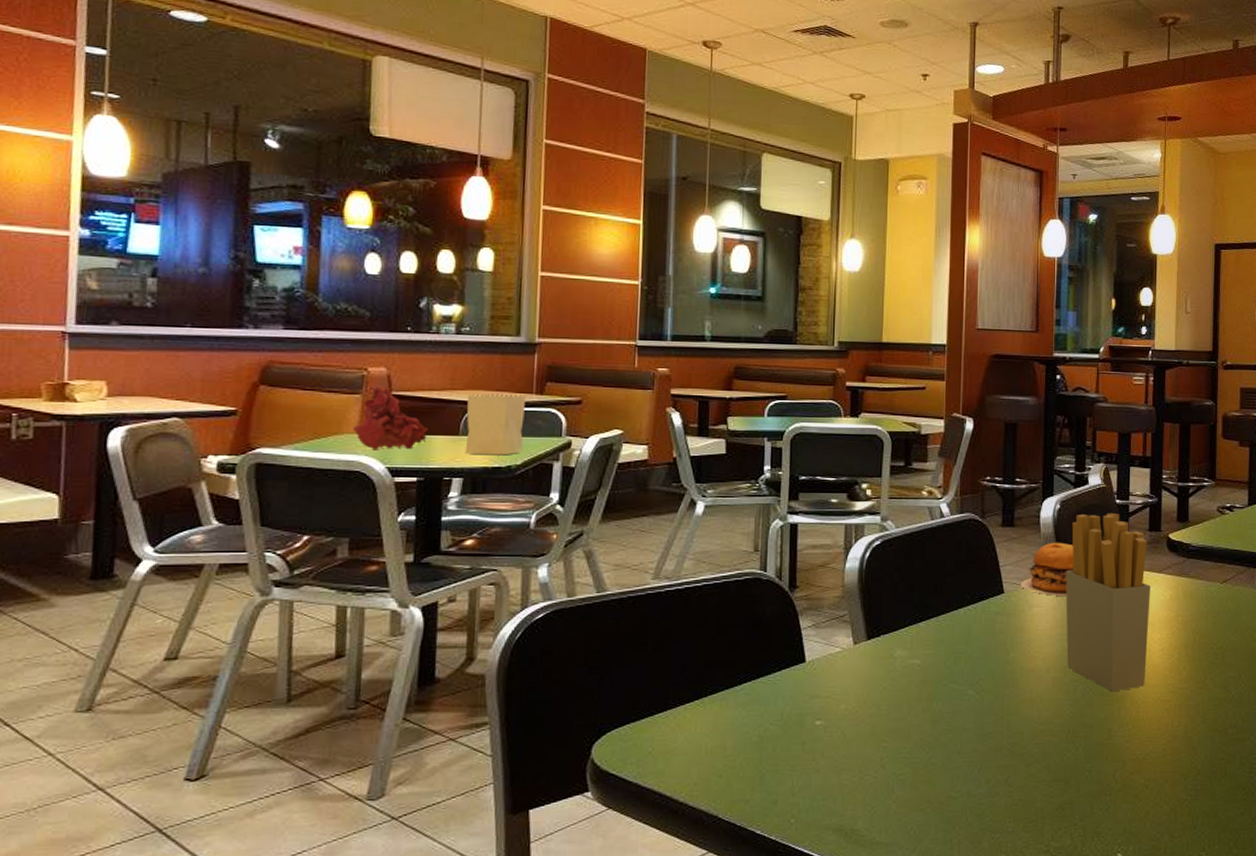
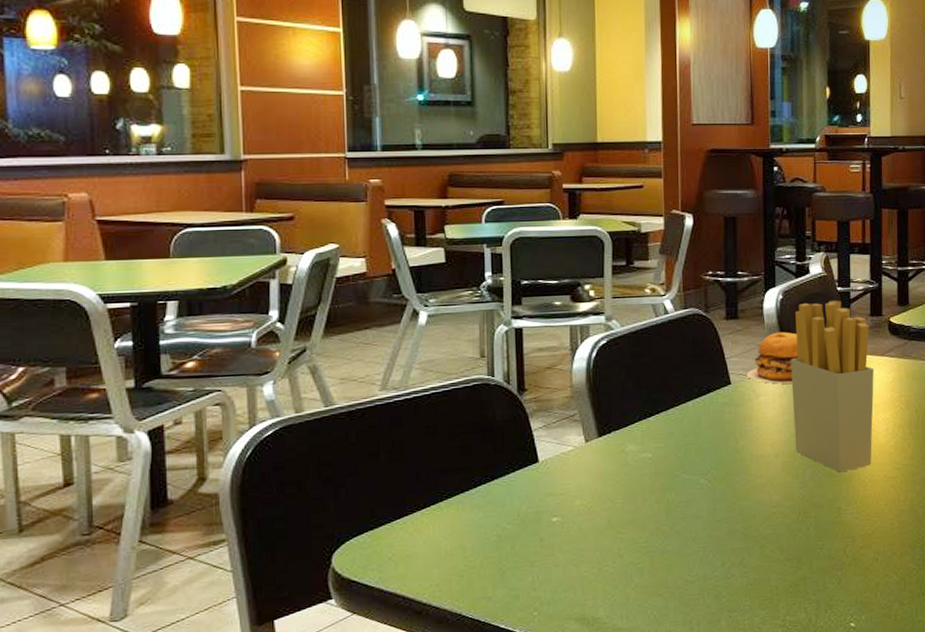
crumpled paper: present [352,386,429,451] -> none [58,212,138,278]
paper bag: present [464,393,526,456] -> none [176,213,237,277]

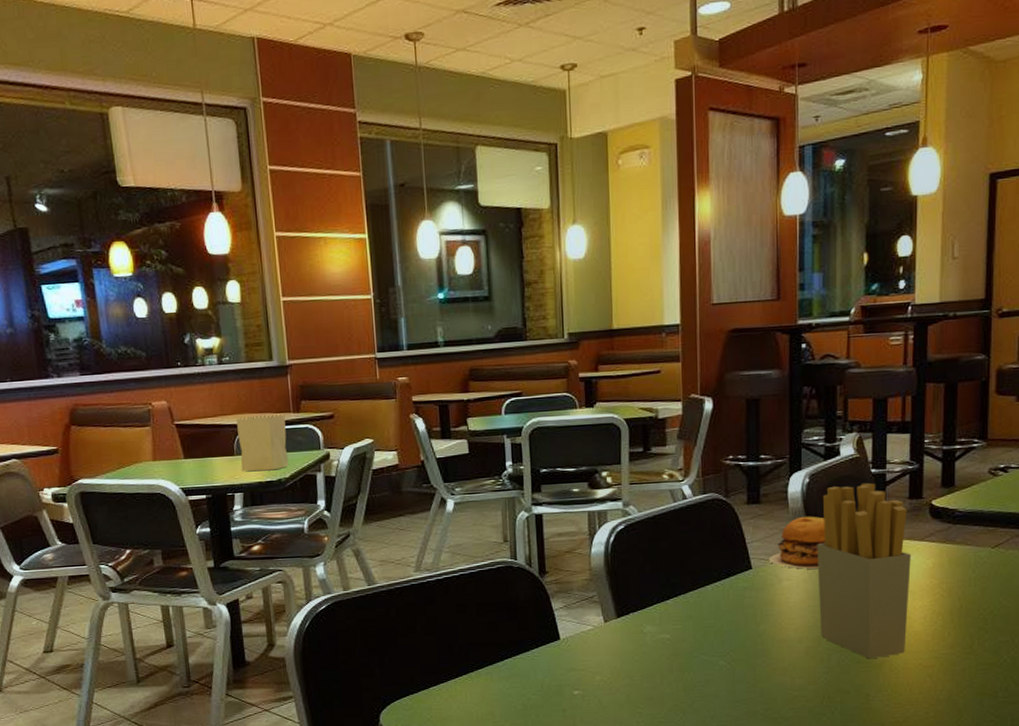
paper bag: none [176,213,237,277] -> present [237,414,289,472]

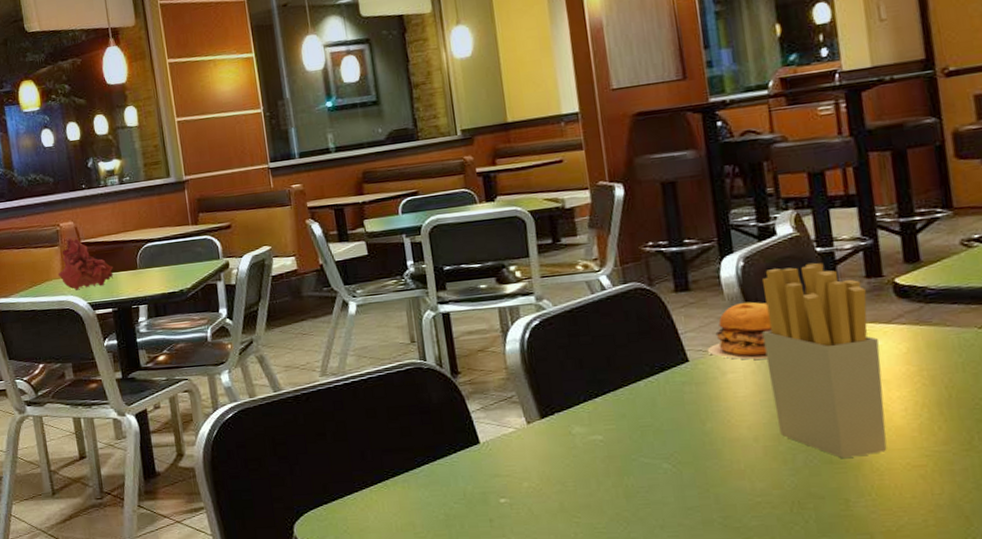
crumpled paper: none [148,418,209,474] -> present [57,237,114,290]
paper bag: present [237,414,289,472] -> none [138,227,190,284]

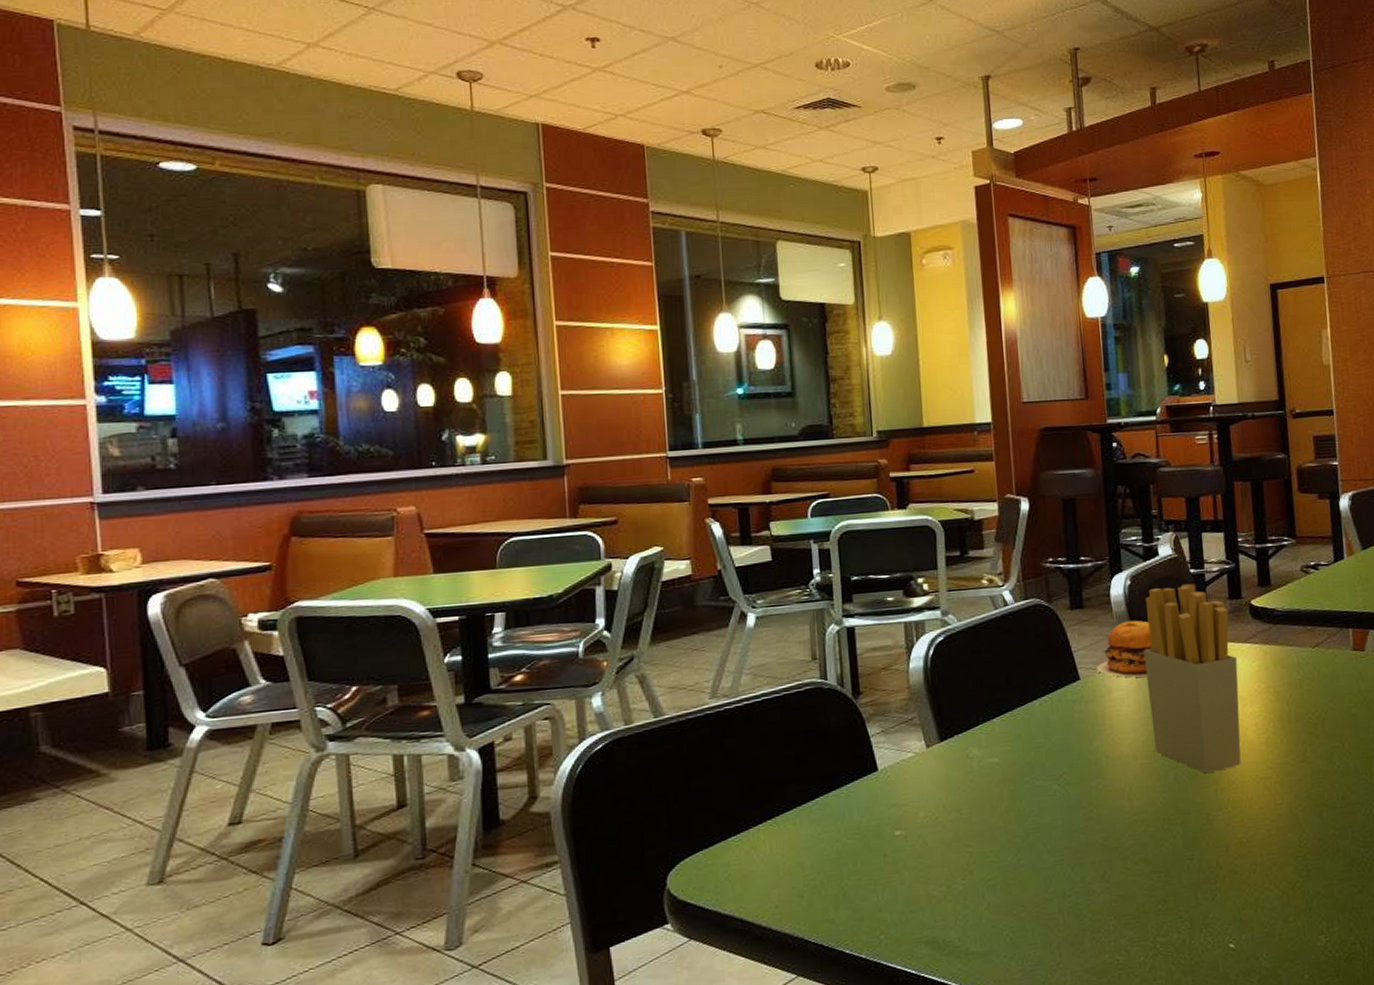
crumpled paper: present [57,237,114,290] -> none [388,526,465,593]

